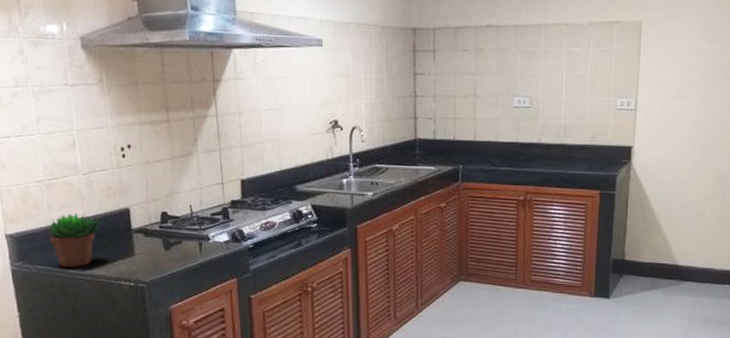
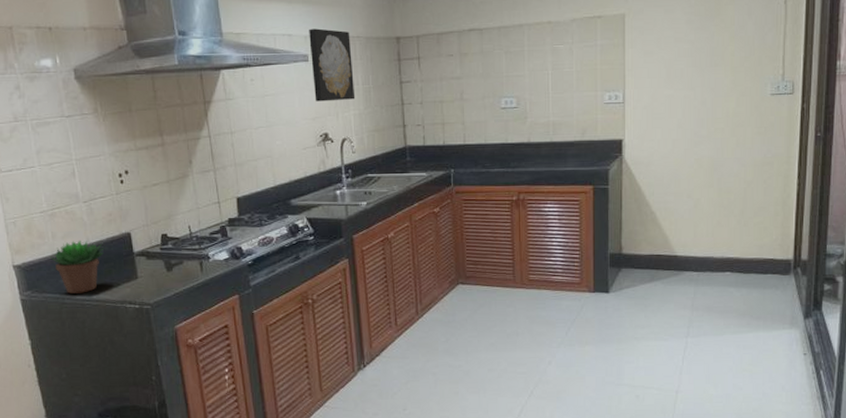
wall art: none [324,13,368,89] -> present [309,28,356,102]

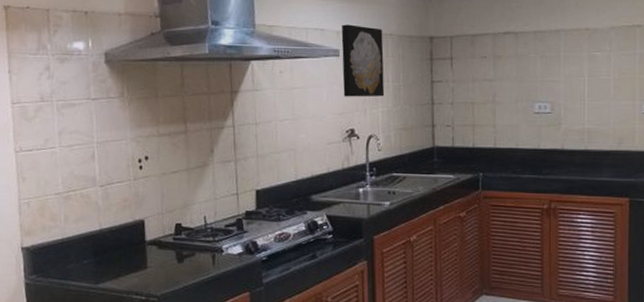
succulent plant: present [50,241,104,294] -> none [60,225,115,281]

